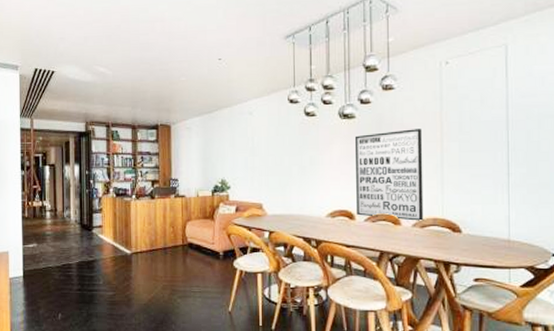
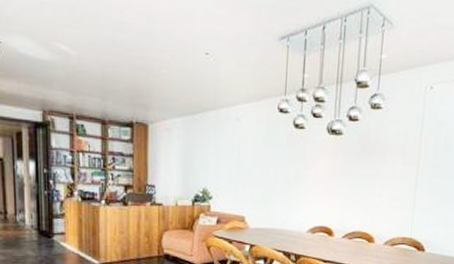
wall art: present [354,129,424,221] -> none [335,150,403,239]

